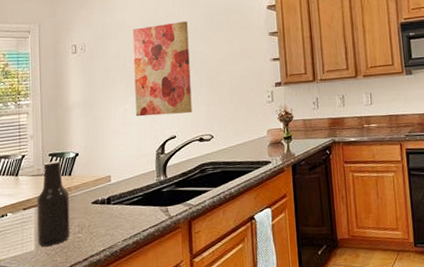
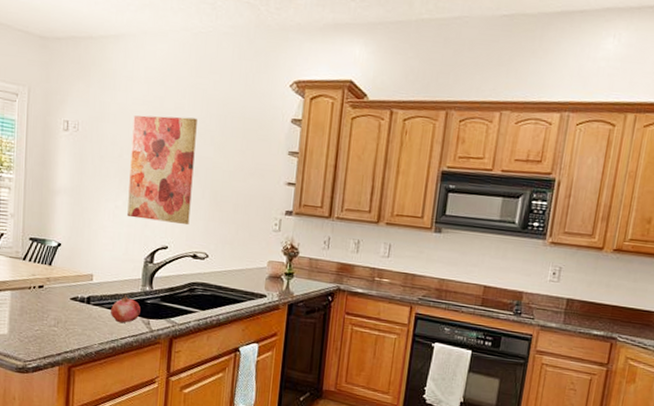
beer bottle: present [37,161,70,247] -> none [12,246,48,333]
fruit: none [130,188,158,217] -> present [111,295,141,324]

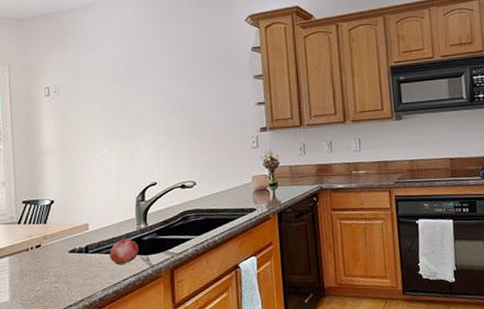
wall art: present [127,115,197,225] -> none [109,63,174,163]

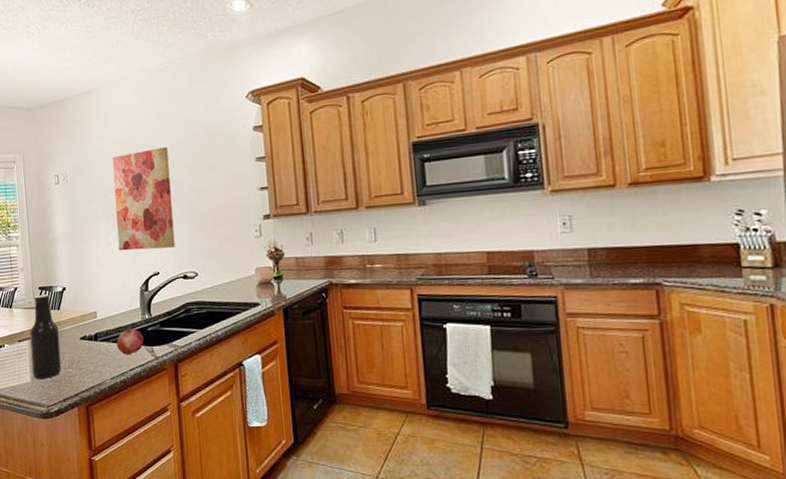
beer bottle: none [10,208,47,297] -> present [30,294,62,379]
wall art: none [109,63,174,163] -> present [112,147,175,251]

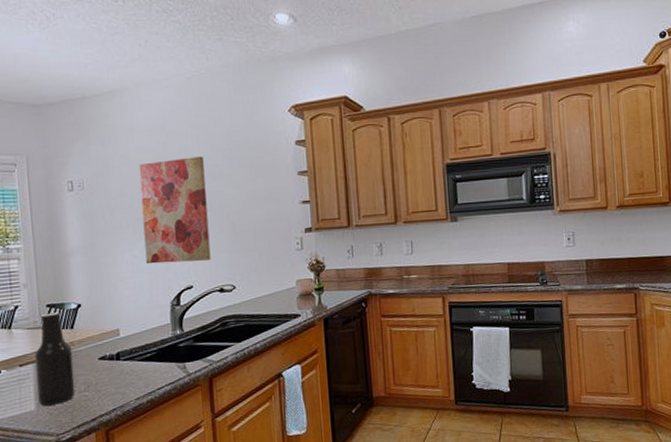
fruit: present [117,326,144,355] -> none [143,343,174,374]

